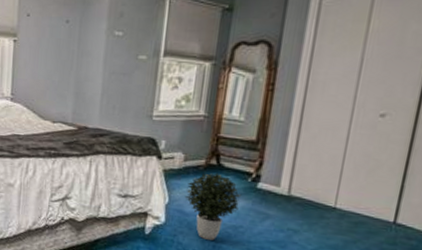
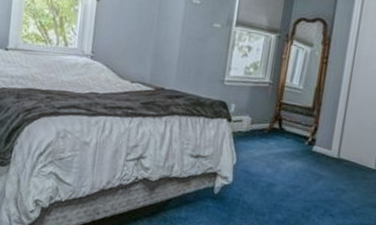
potted plant: present [184,173,242,240] -> none [250,135,300,200]

